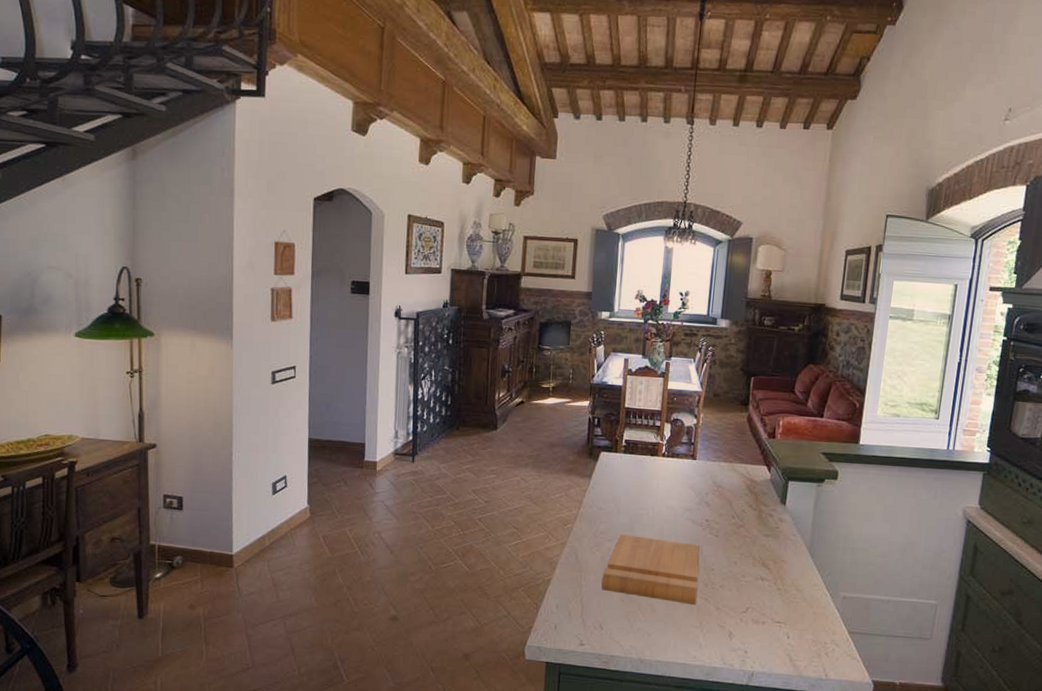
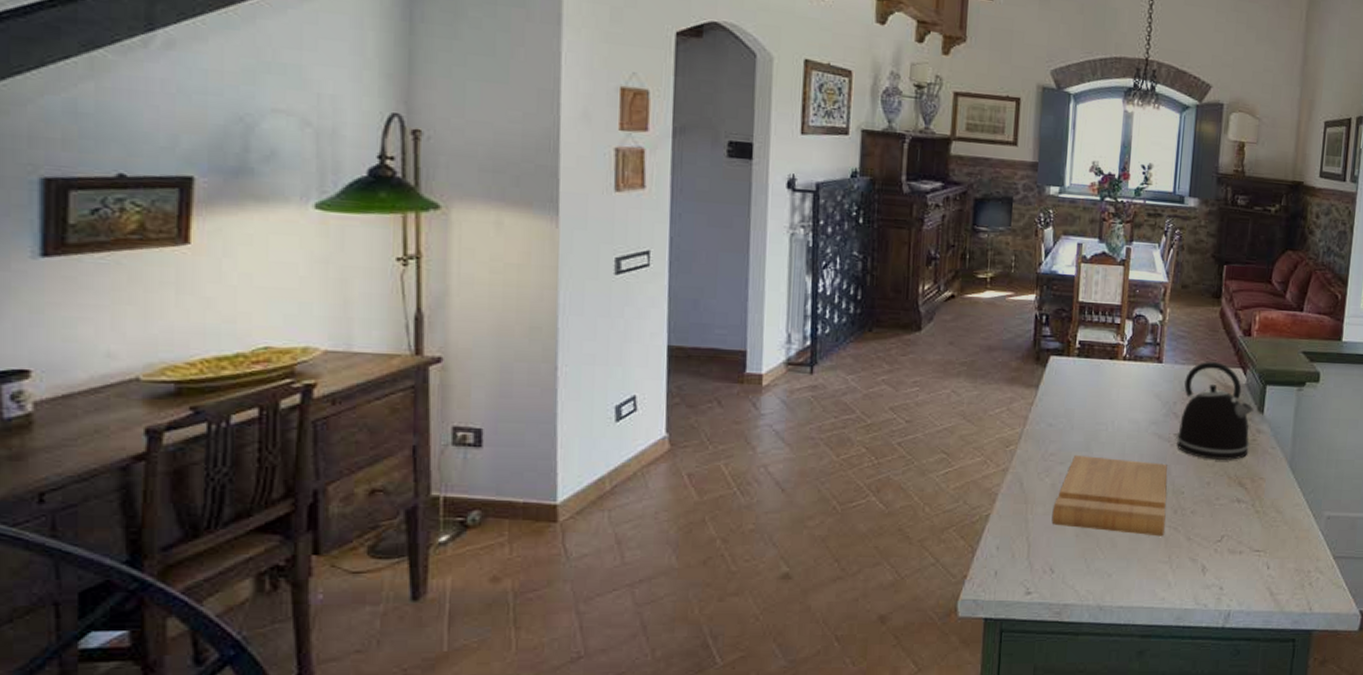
kettle: none [707,459,777,544] -> present [1176,362,1254,461]

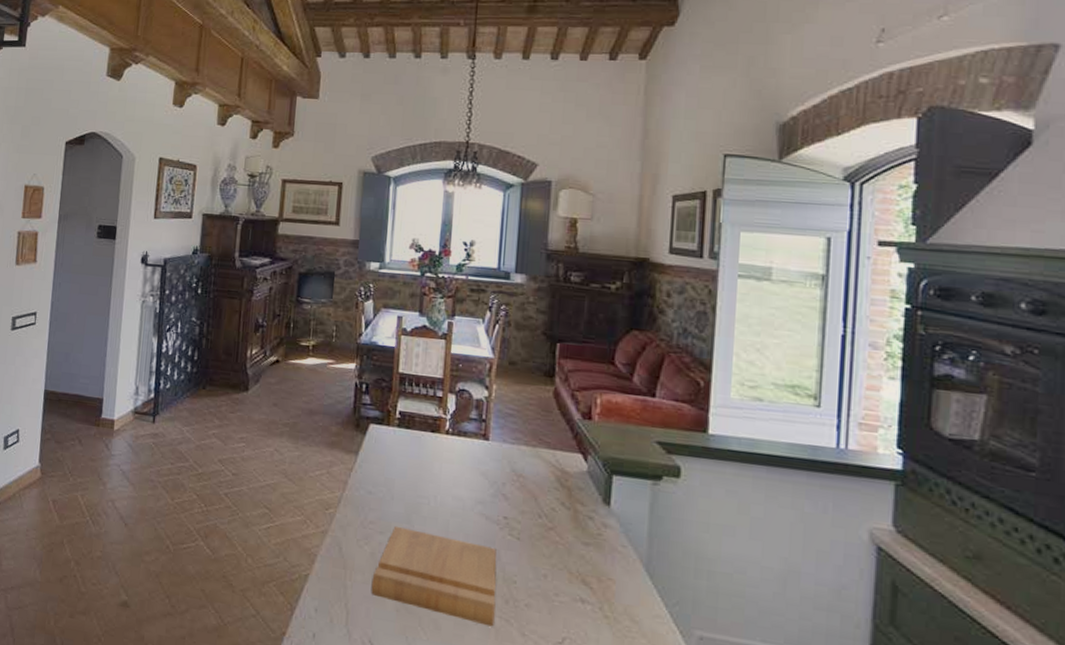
kettle: present [1176,362,1254,461] -> none [506,443,598,554]

